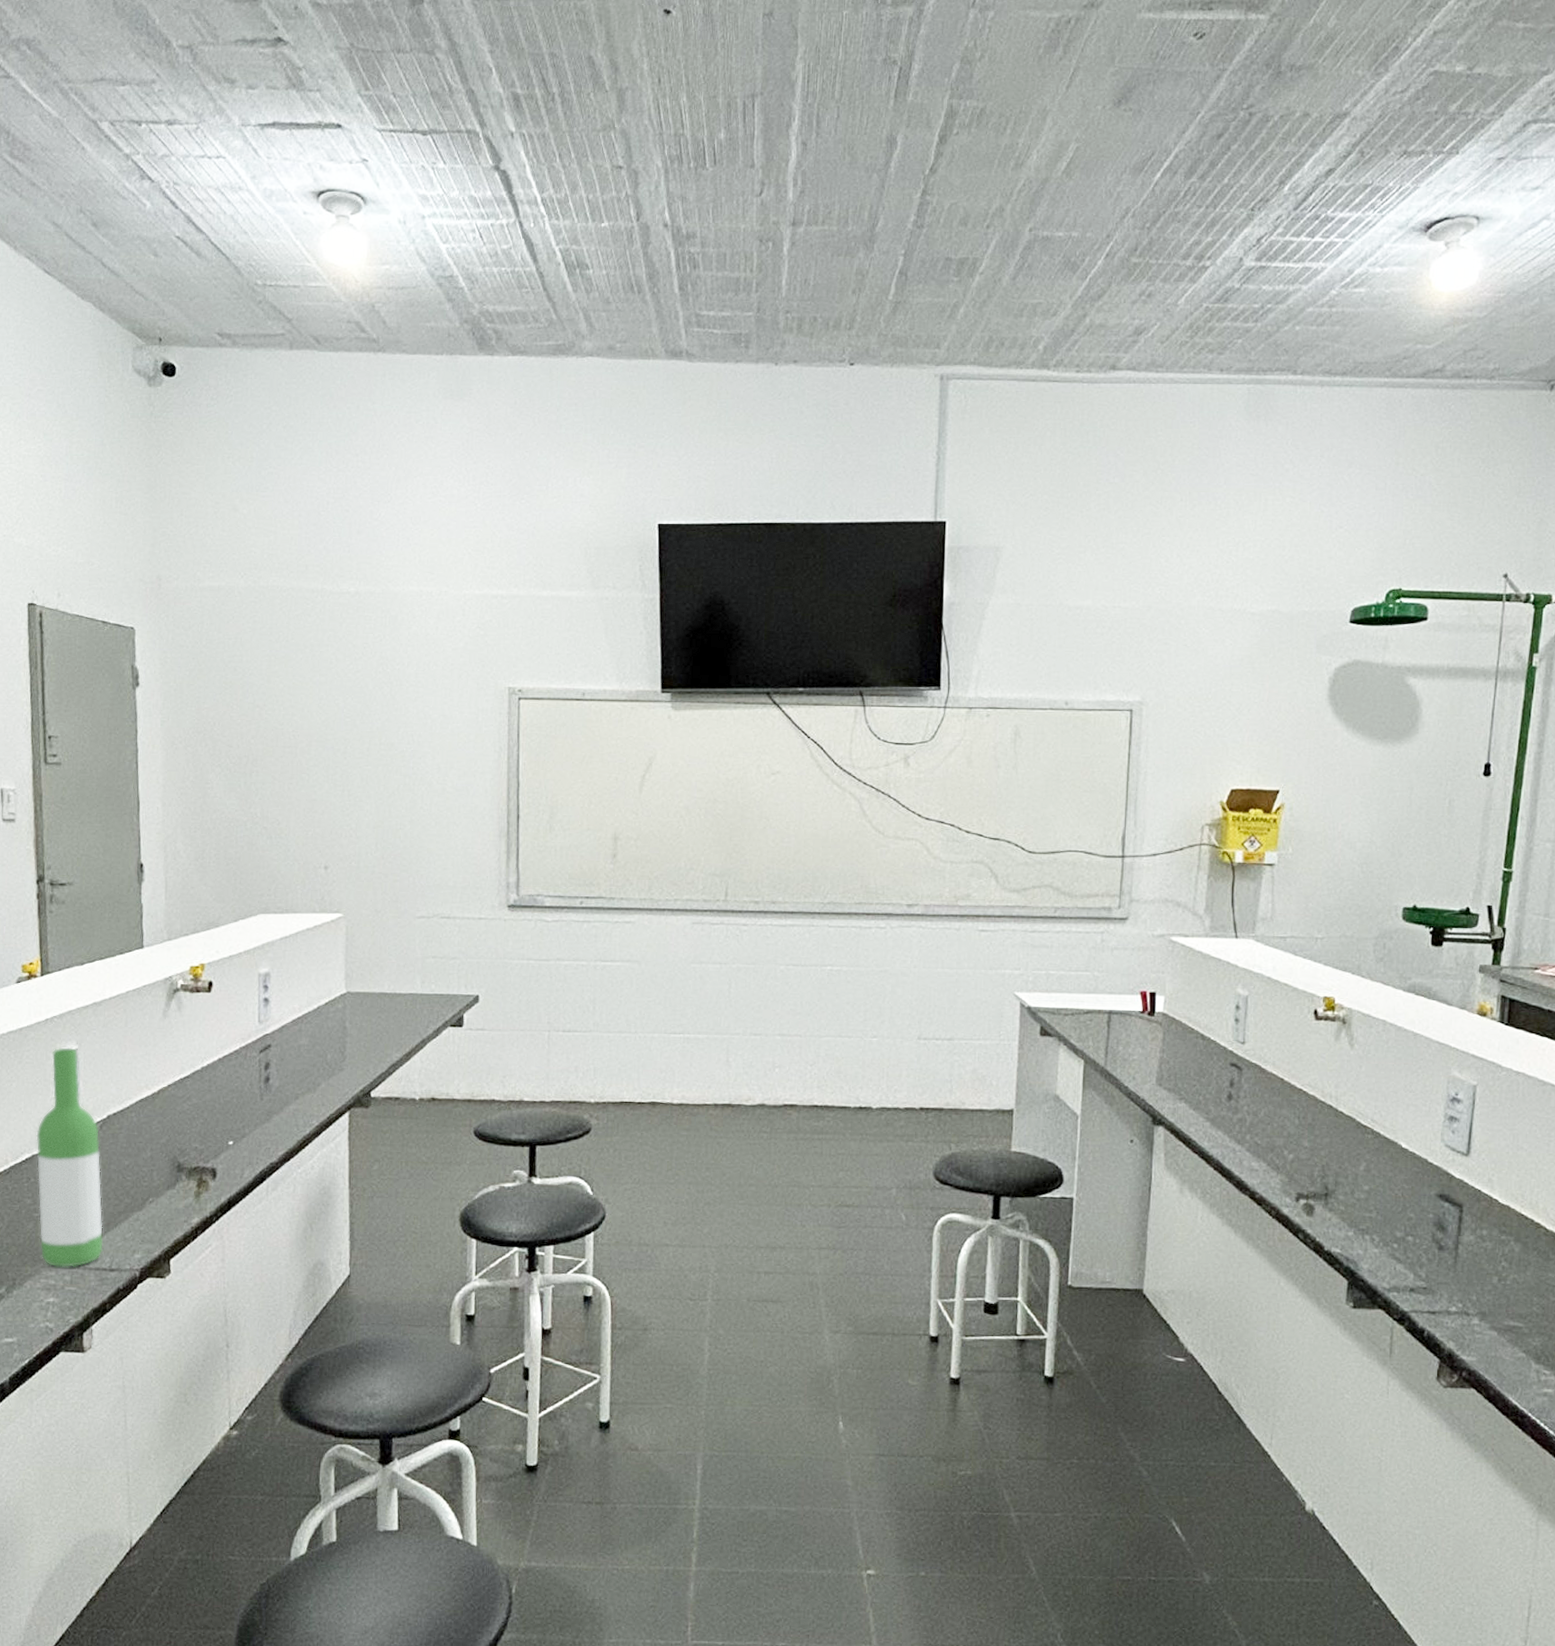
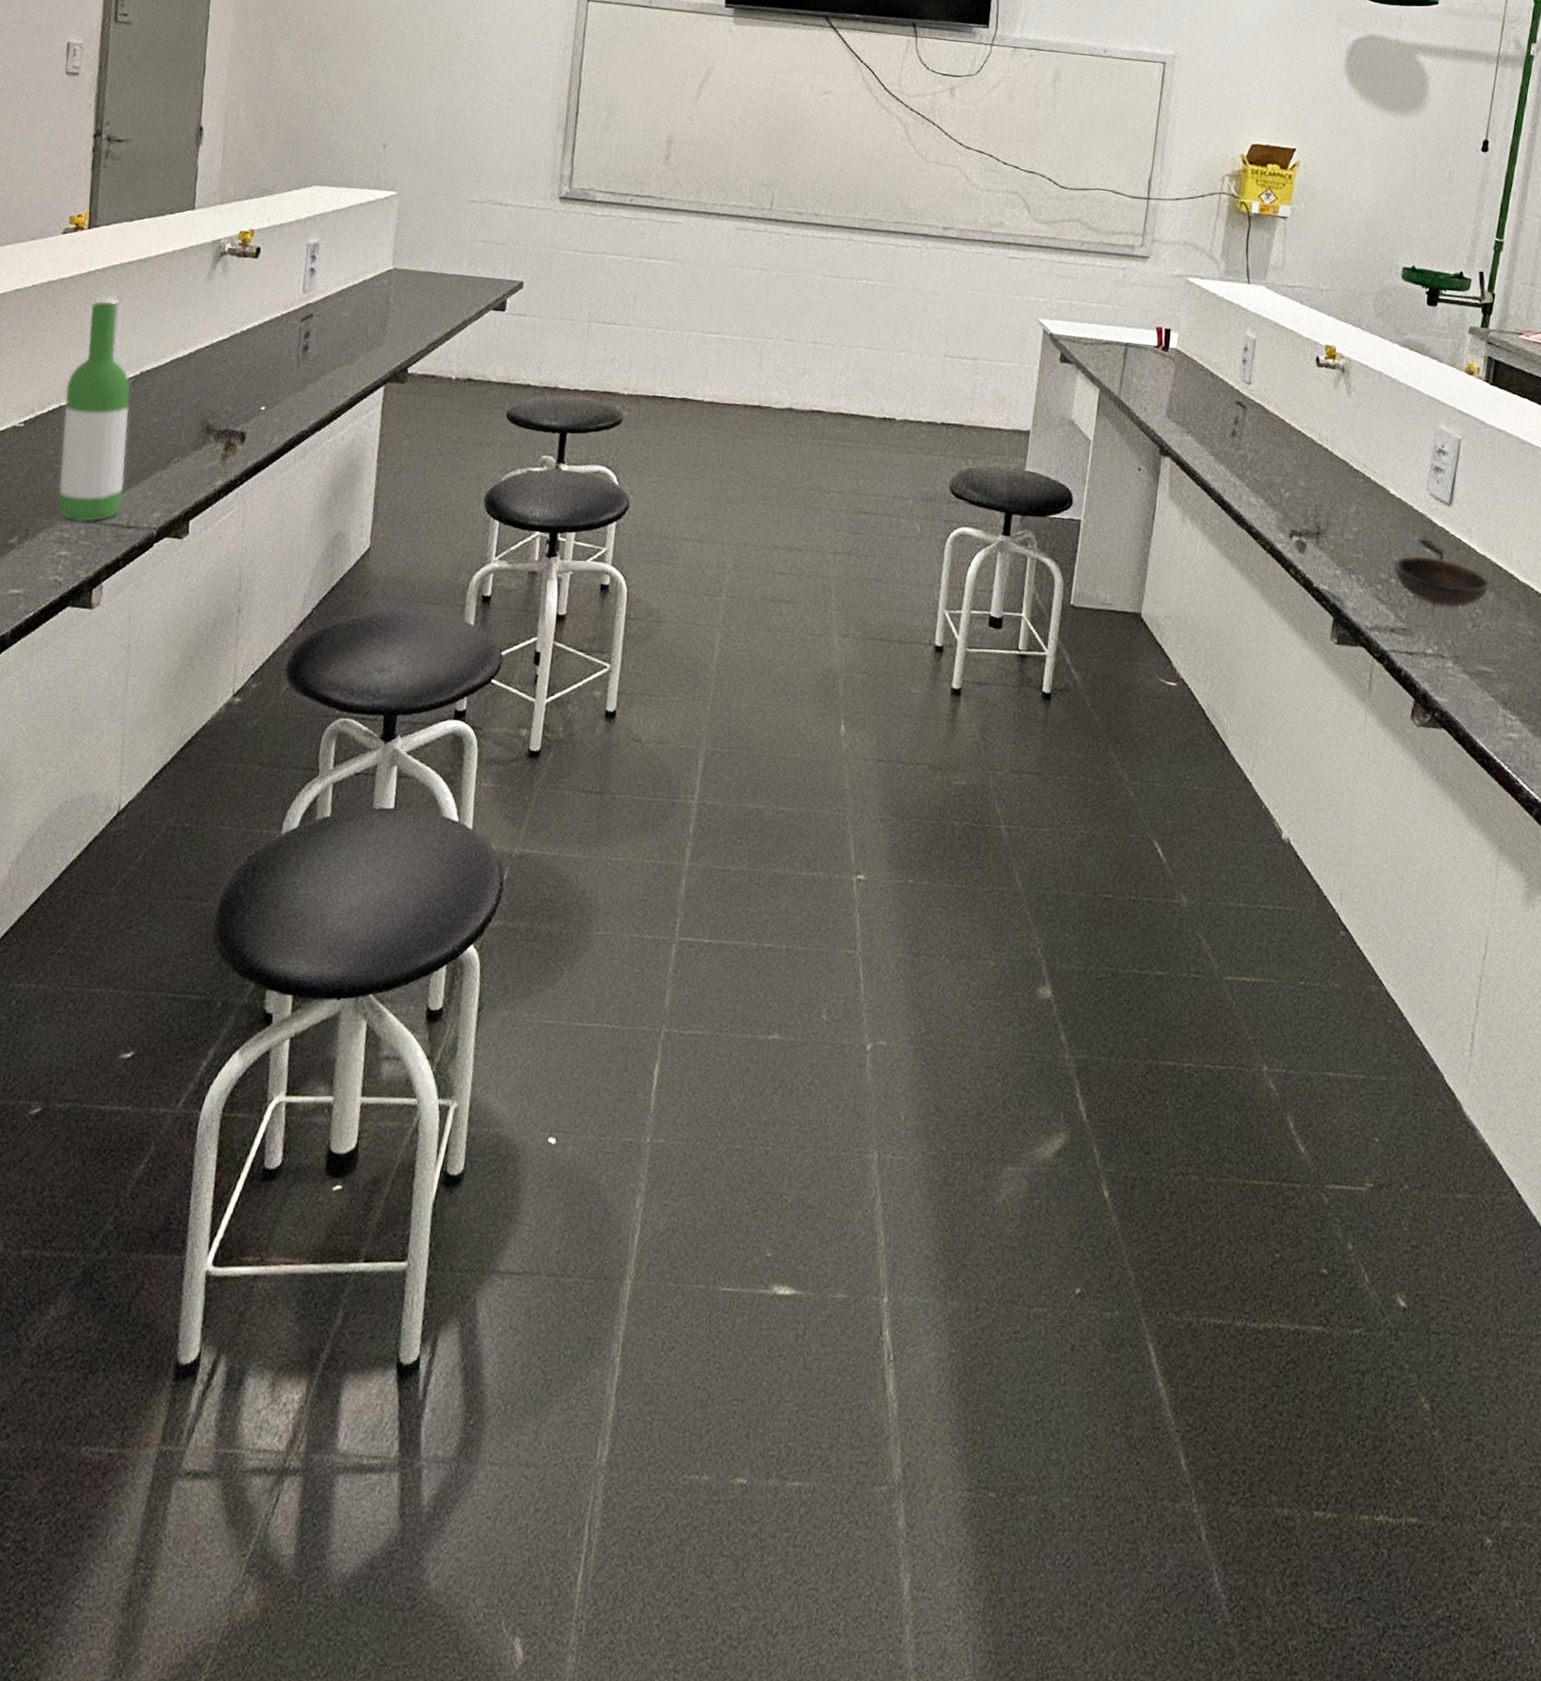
bowl: none [1409,1211,1516,1263] -> present [1393,555,1491,608]

